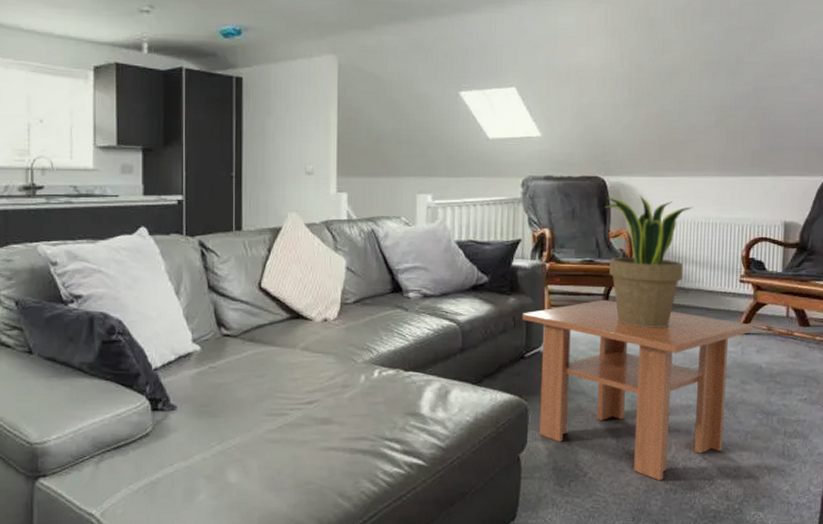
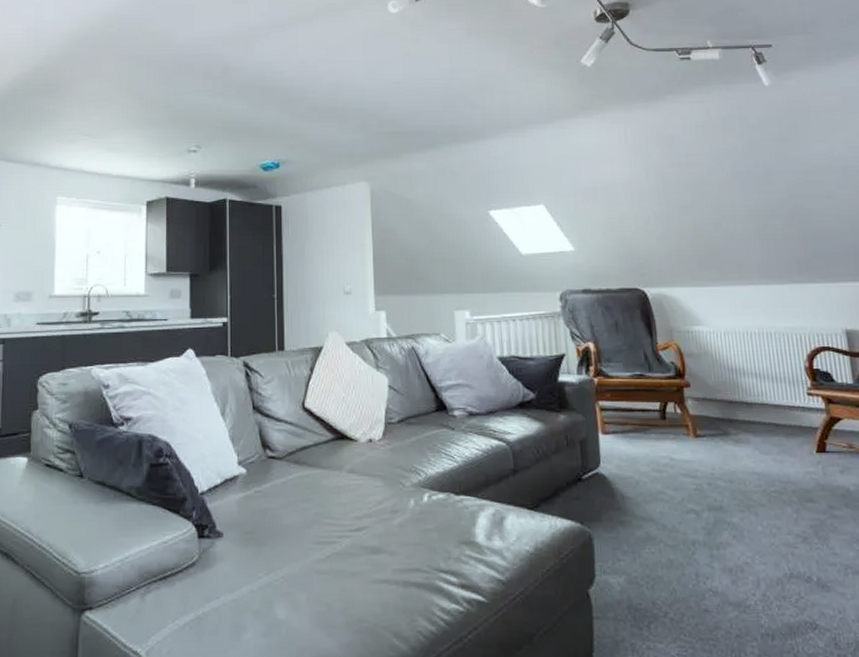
coffee table: present [522,299,753,481] -> none [575,415,832,624]
potted plant: present [603,195,693,328] -> none [647,305,743,446]

